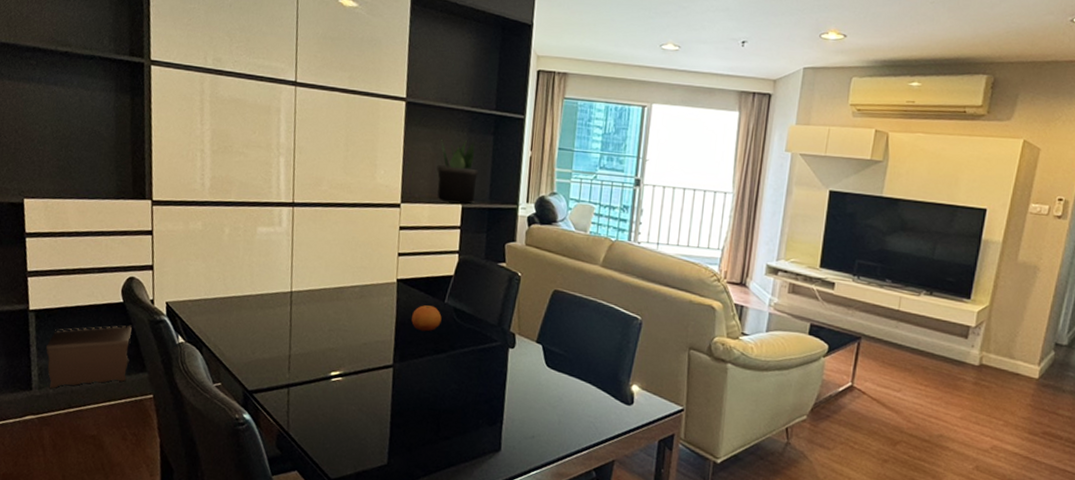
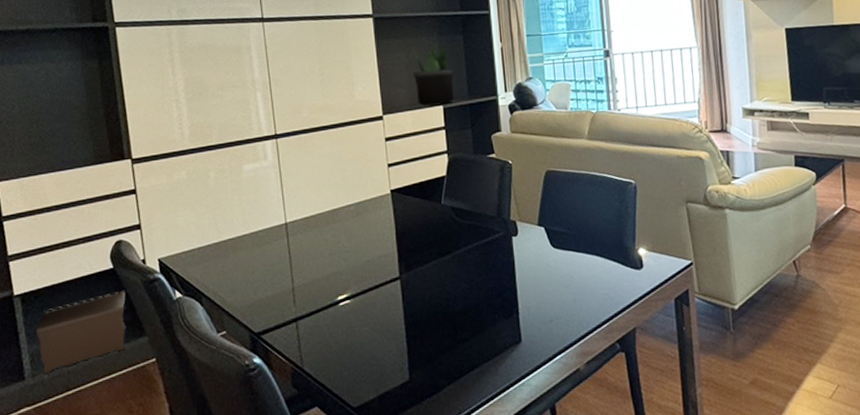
fruit: present [411,305,442,332] -> none [411,210,441,237]

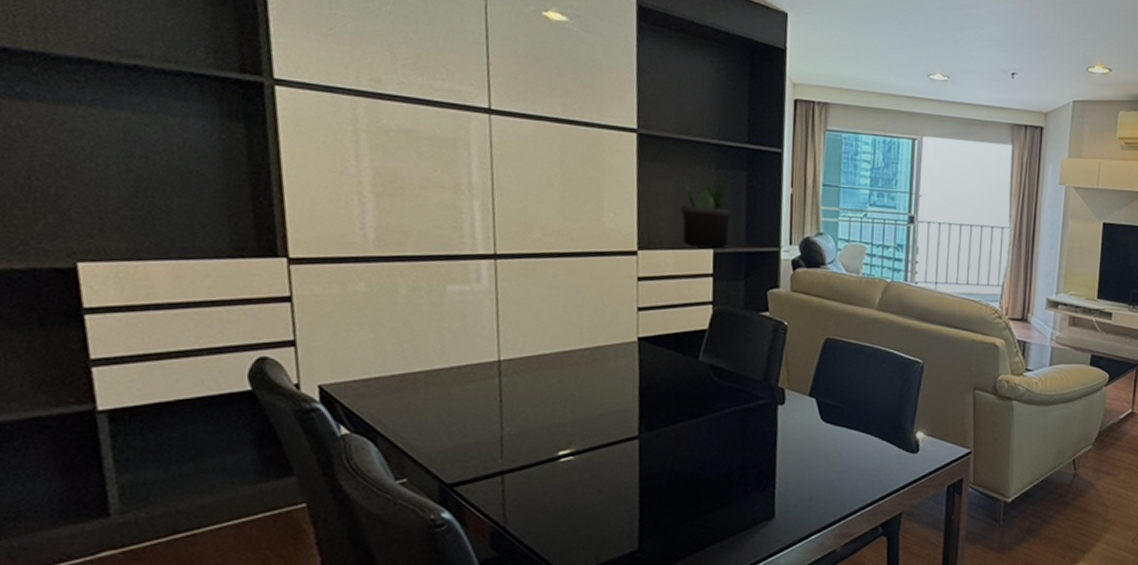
decorative box: present [36,290,126,375] -> none [130,418,268,512]

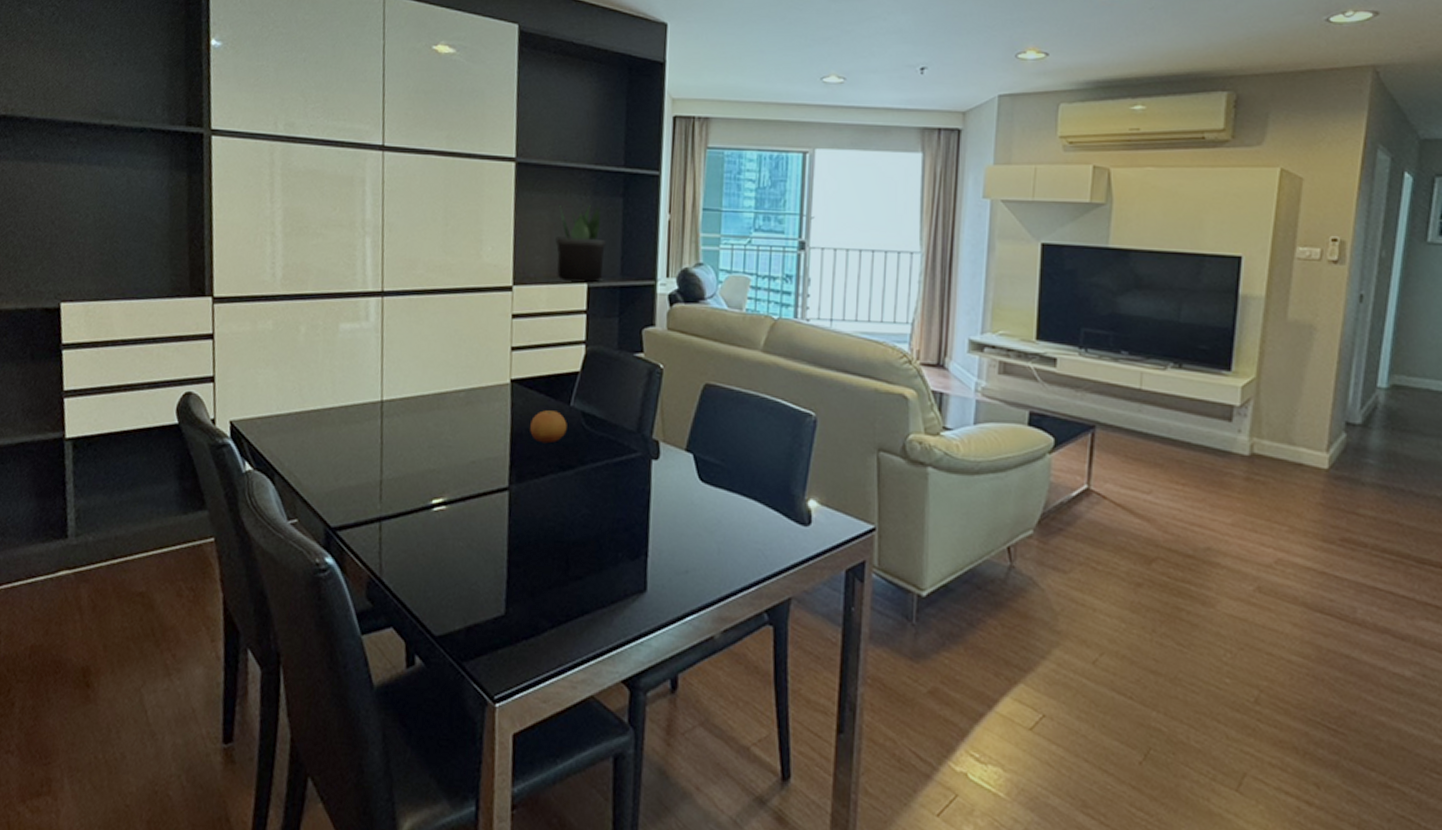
fruit: none [659,365,696,395] -> present [530,410,567,444]

